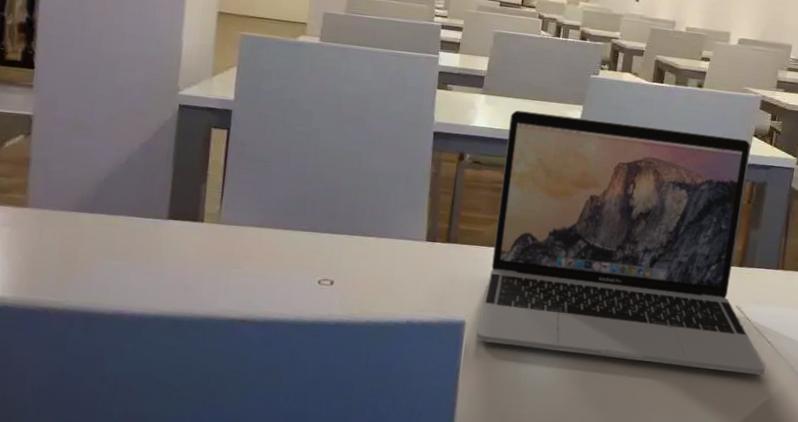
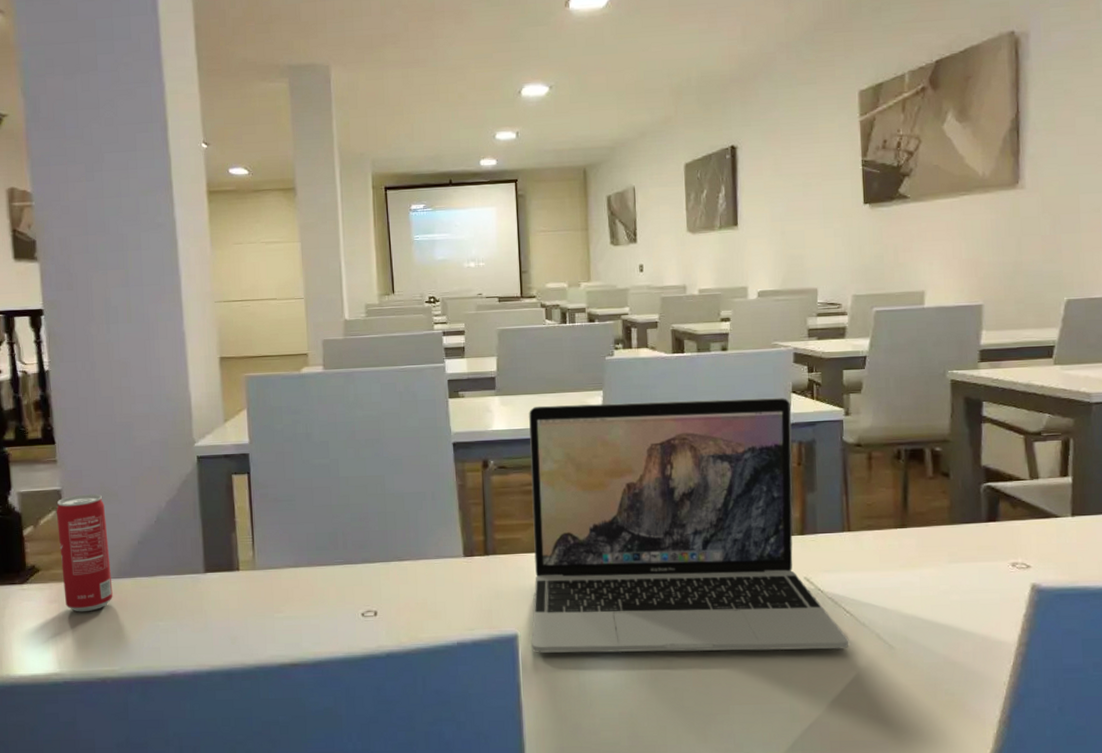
beverage can: none [19,123,76,240] -> present [56,494,113,612]

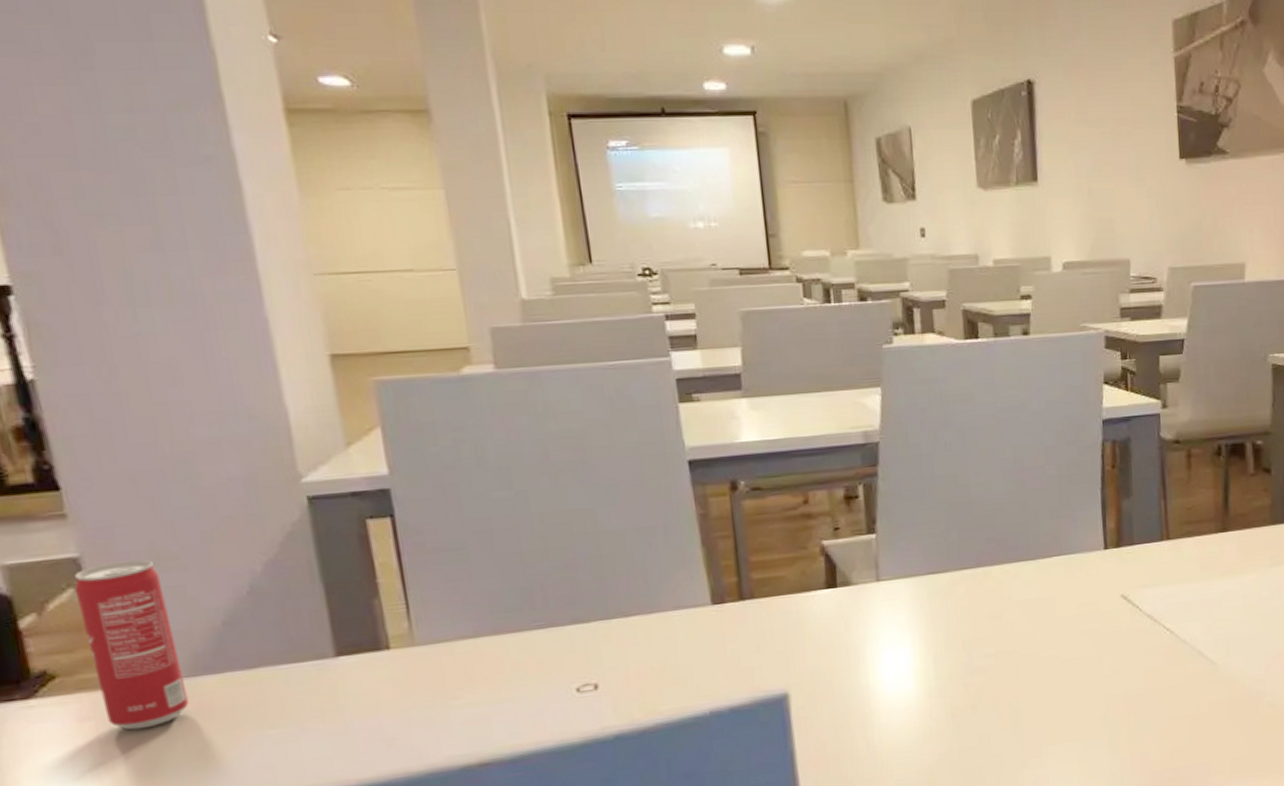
laptop: present [529,397,849,653] -> none [787,389,1170,713]

